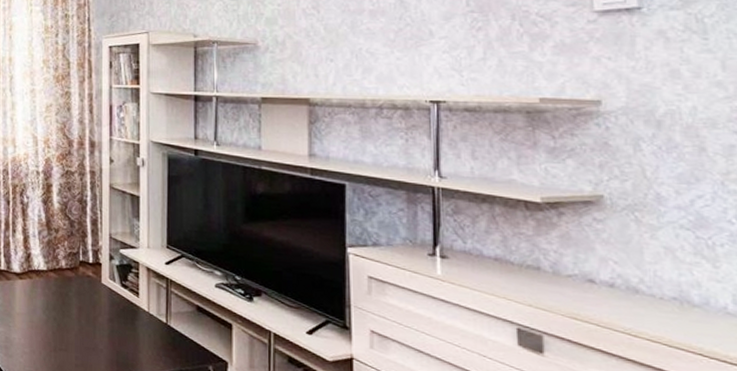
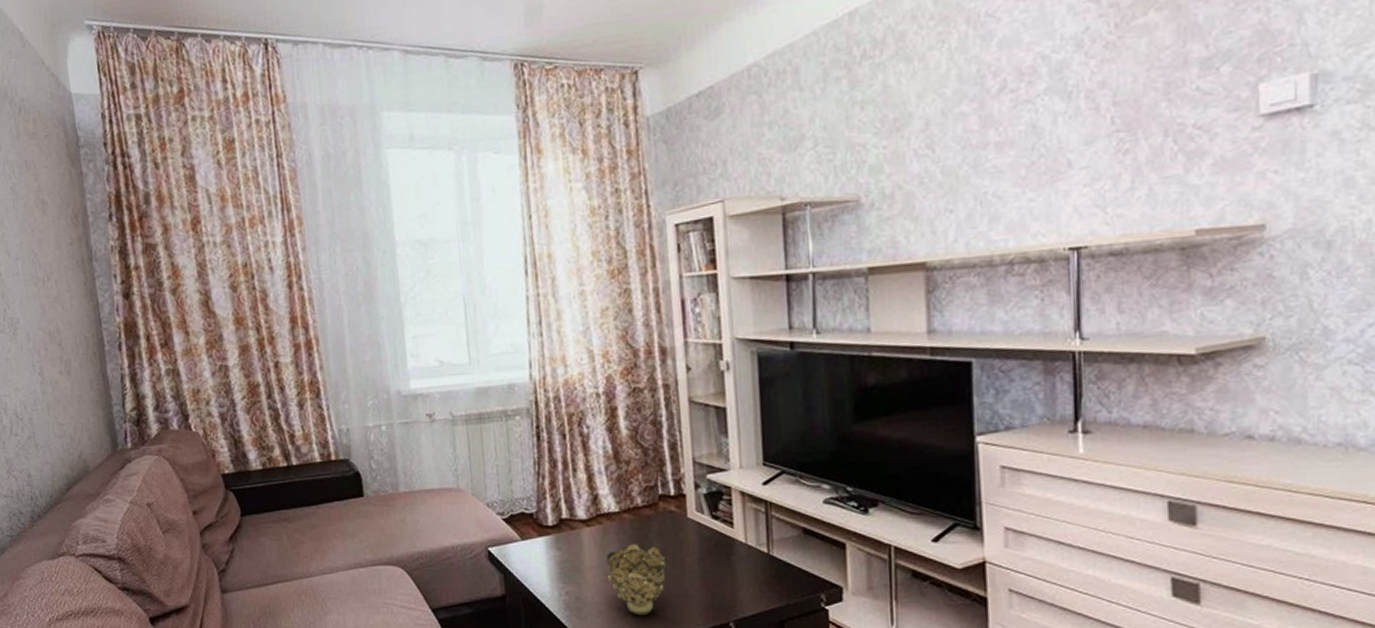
decorative bowl: none [32,298,81,362] -> present [606,544,666,616]

